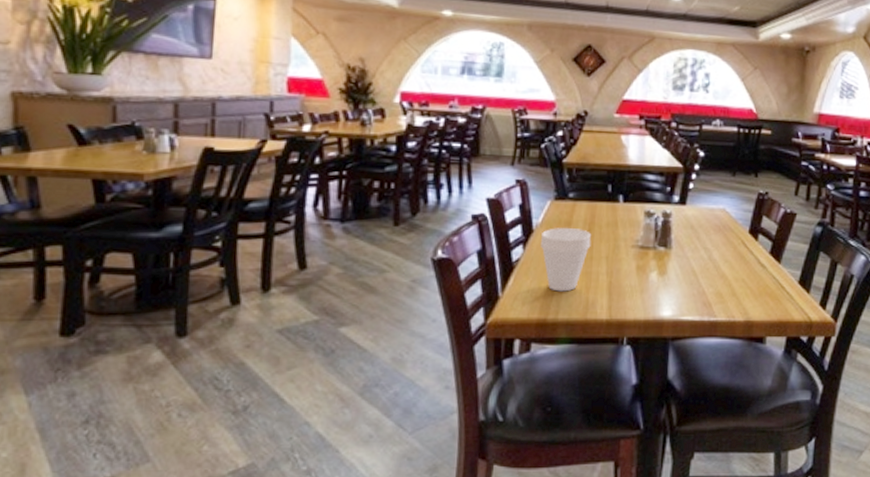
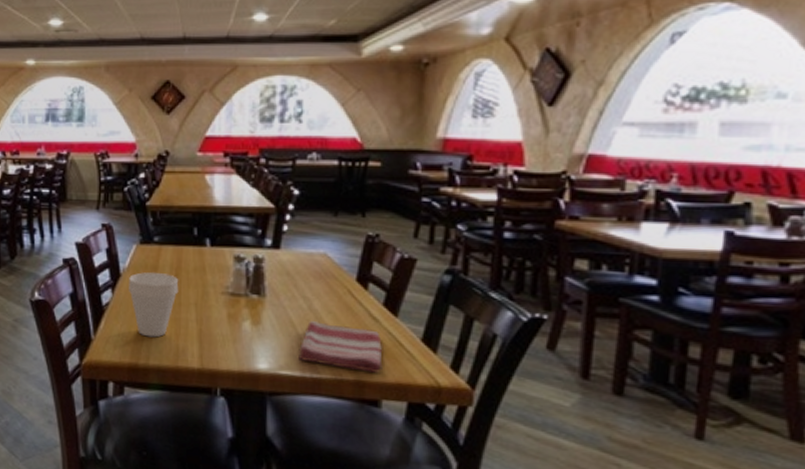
dish towel: none [698,270,769,313] -> present [298,321,383,373]

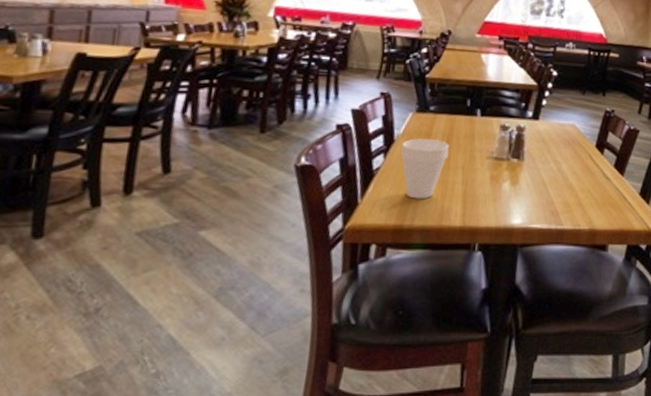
dish towel: present [298,321,383,373] -> none [547,181,612,222]

